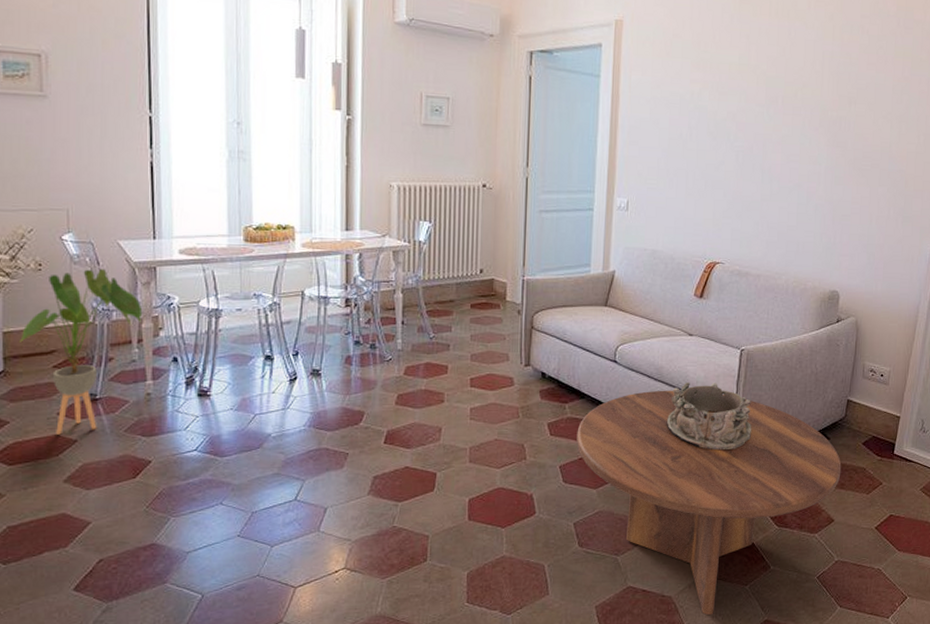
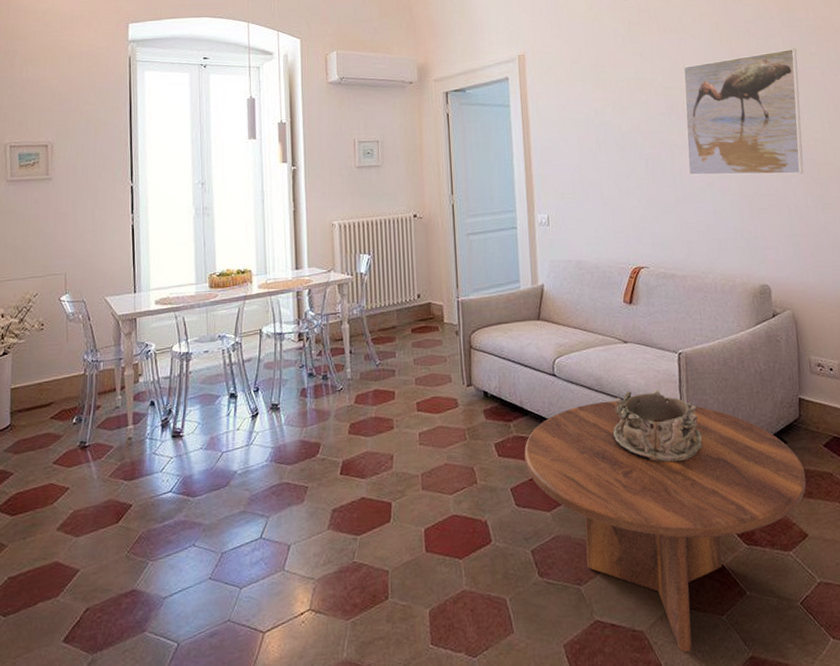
house plant: present [20,268,143,435] -> none [24,323,125,483]
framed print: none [778,51,907,184] -> present [683,48,804,176]

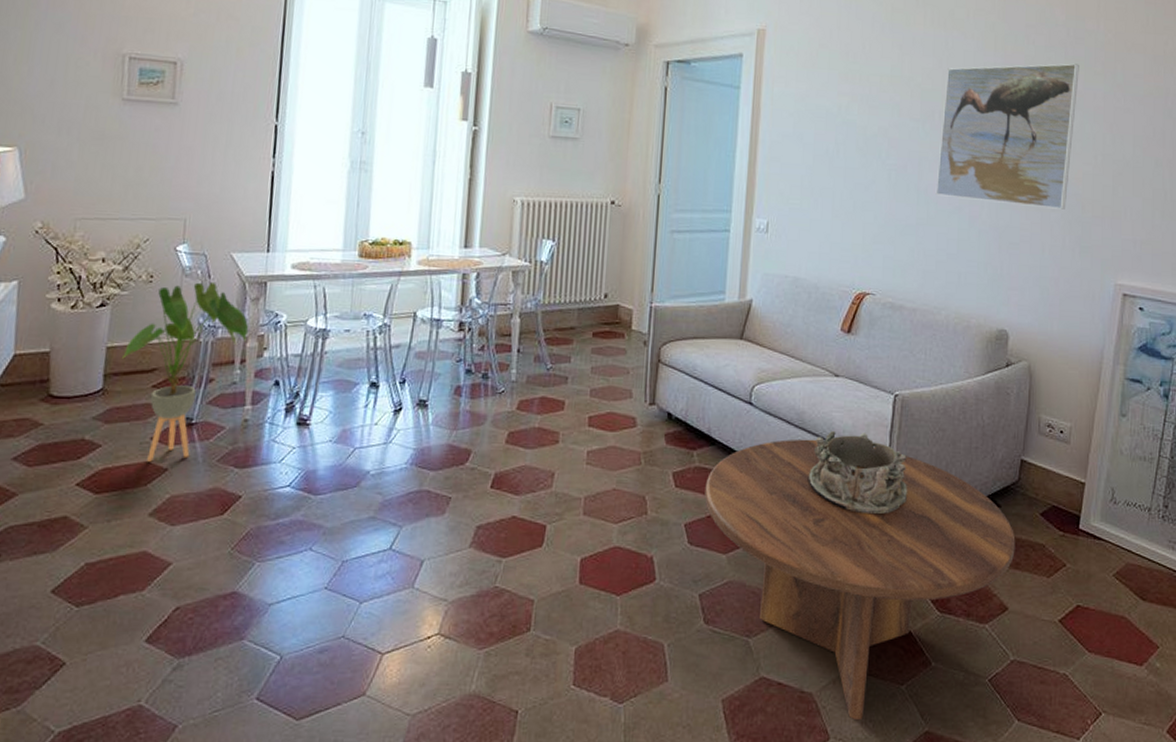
house plant: none [24,323,125,483] -> present [122,281,249,462]

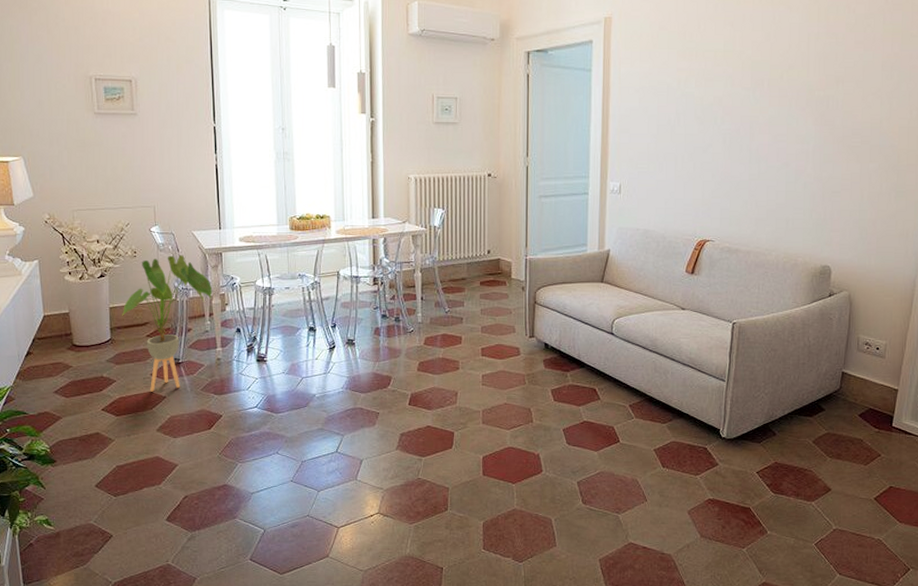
coffee table: present [704,439,1016,719] -> none [578,360,837,574]
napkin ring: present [807,430,908,515] -> none [661,353,746,419]
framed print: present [935,63,1079,210] -> none [765,28,897,160]

